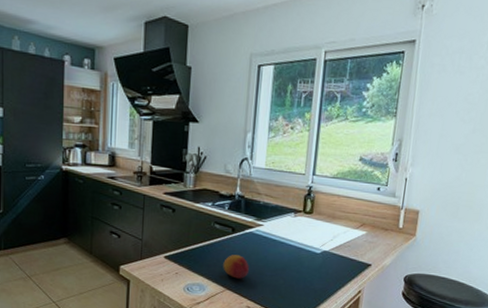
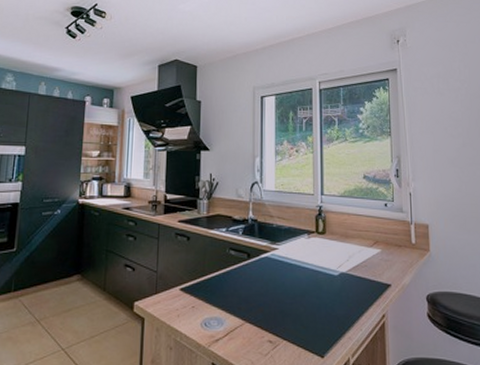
fruit: present [223,255,249,279] -> none [241,282,267,309]

